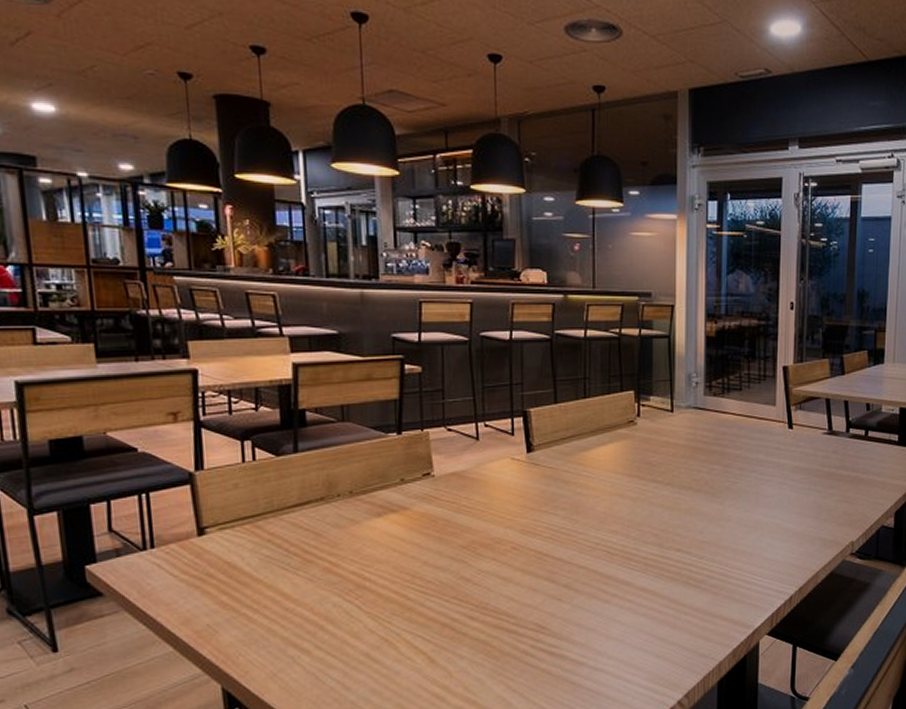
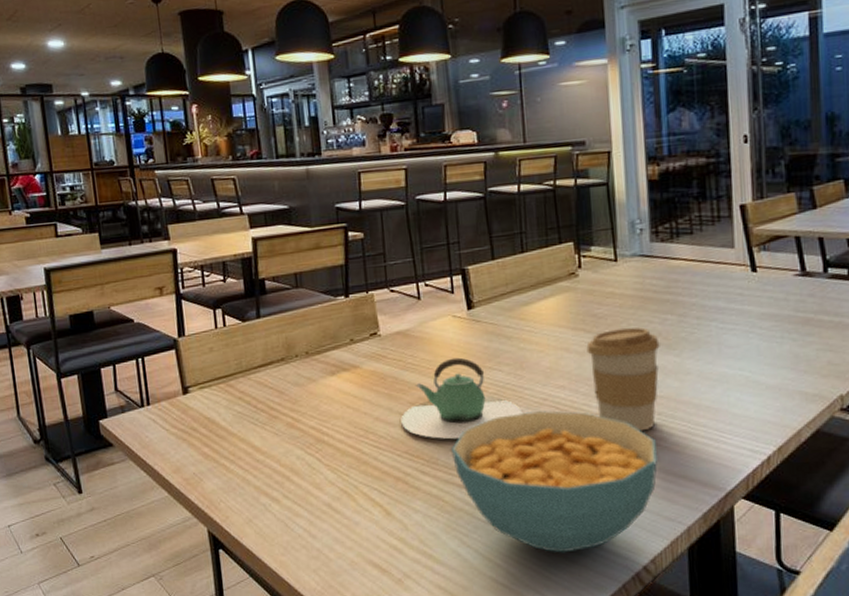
teapot: none [451,501,576,584] -> present [401,357,523,440]
cereal bowl: none [502,555,698,693] -> present [452,411,658,553]
coffee cup: none [640,476,706,575] -> present [586,327,660,432]

